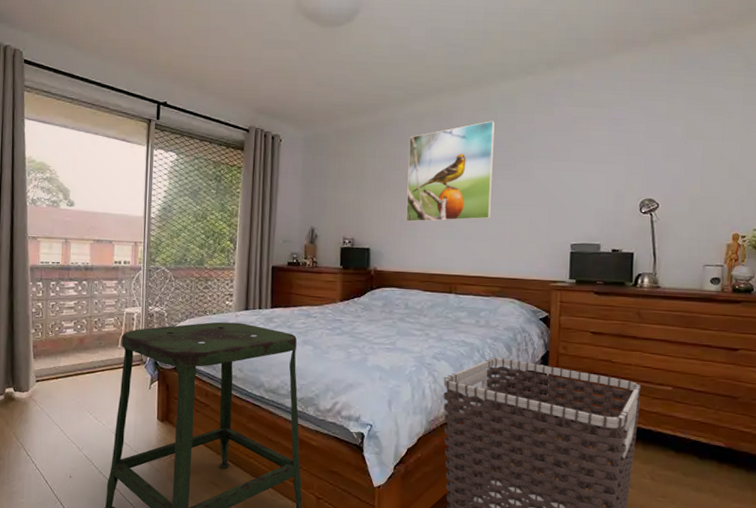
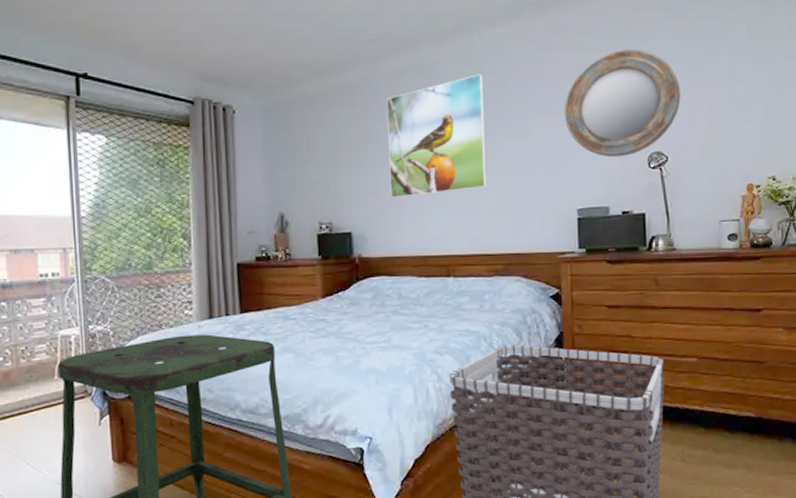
home mirror: none [565,107,675,201] -> present [564,50,681,158]

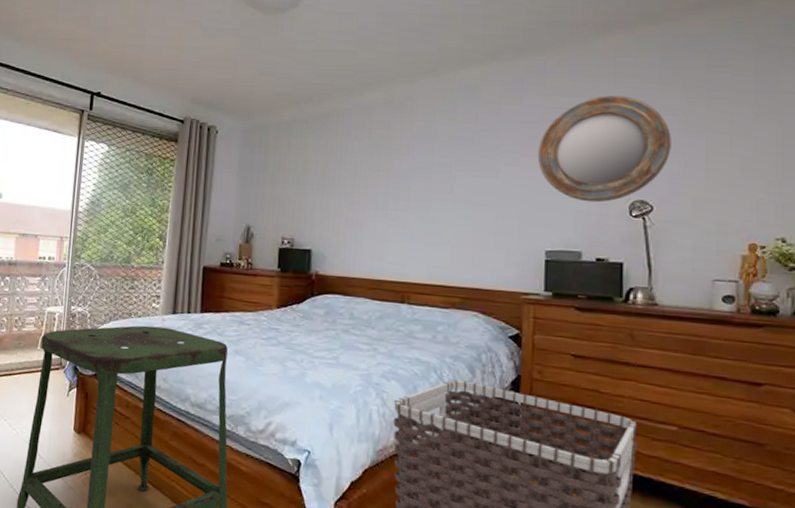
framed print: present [386,74,487,199] -> none [352,111,454,223]

